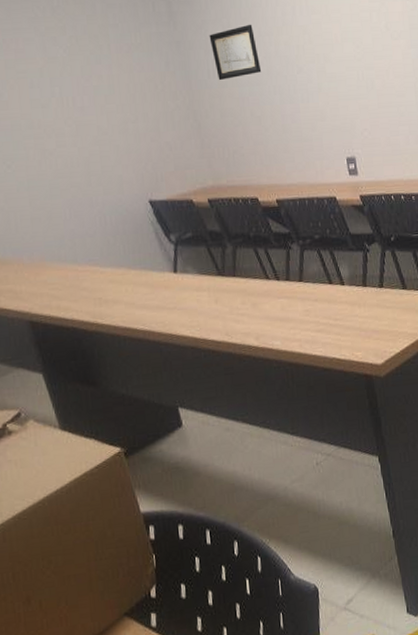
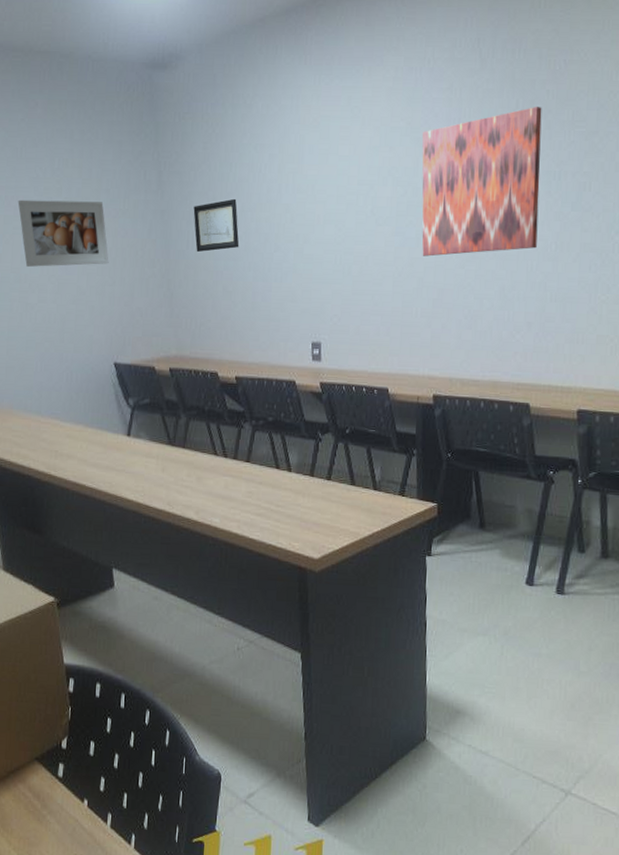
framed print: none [17,38,128,111] -> present [18,199,109,267]

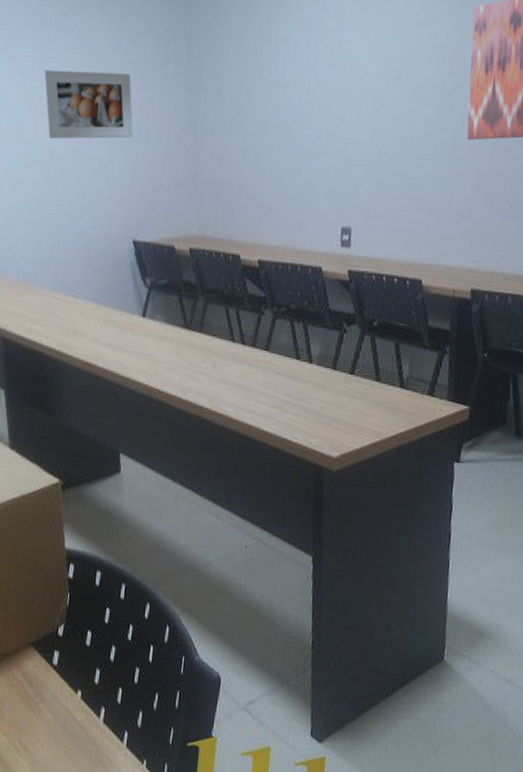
wall art: present [193,198,239,252] -> none [223,73,270,128]

